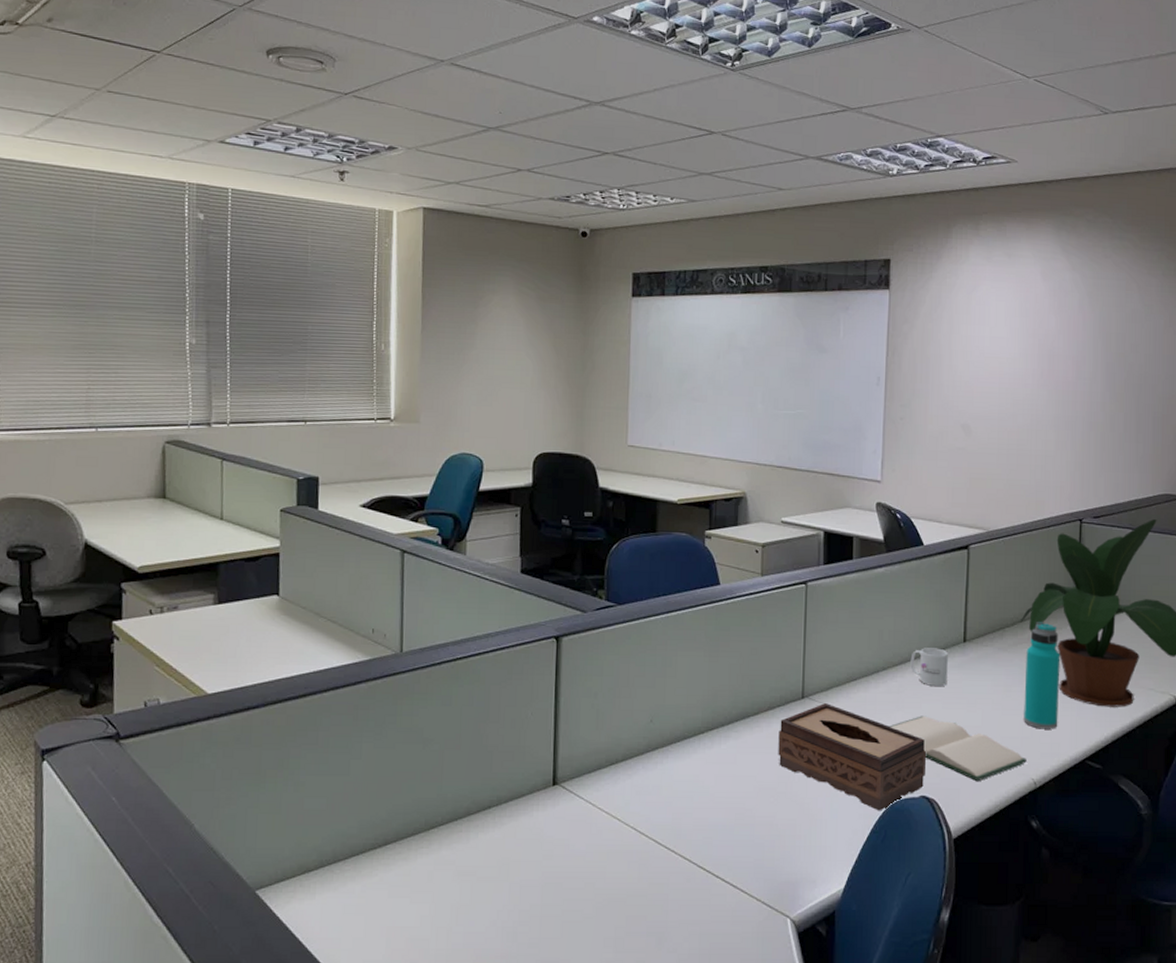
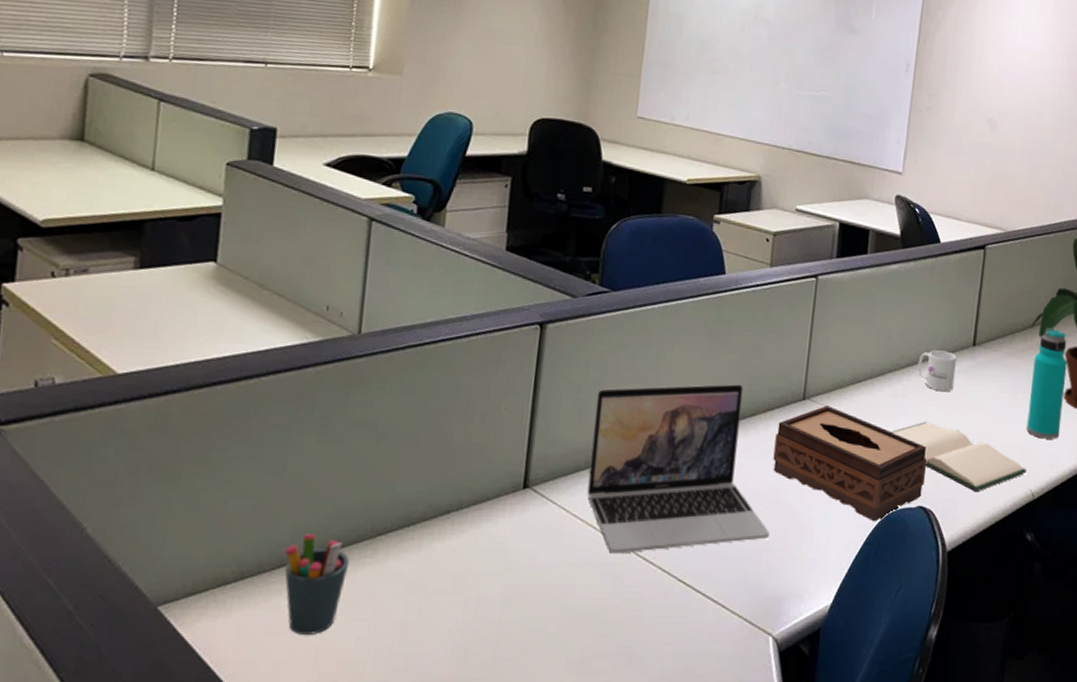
pen holder: none [355,828,410,915] -> present [284,534,350,635]
laptop: none [609,686,780,843] -> present [587,383,769,554]

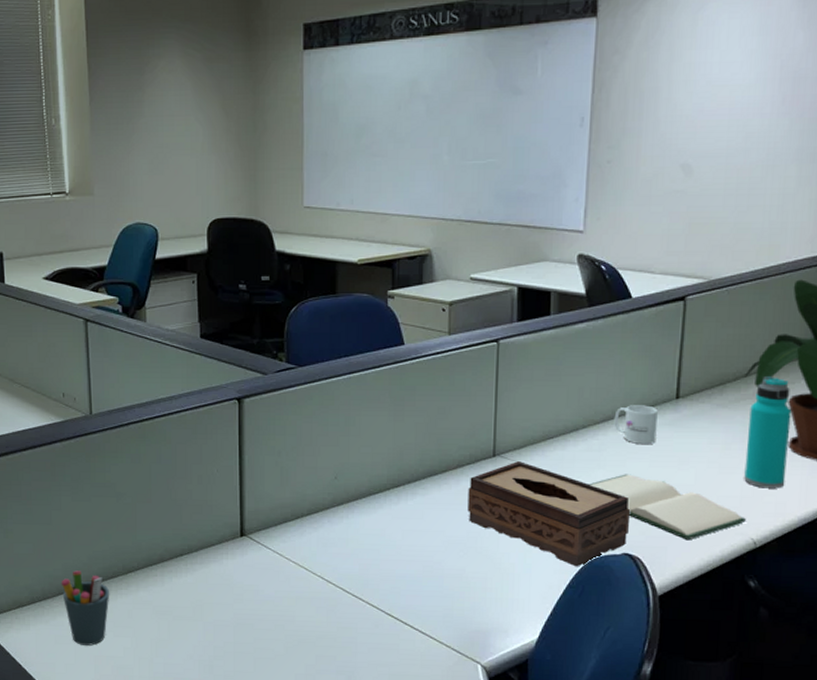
laptop: present [587,383,769,554] -> none [295,444,470,591]

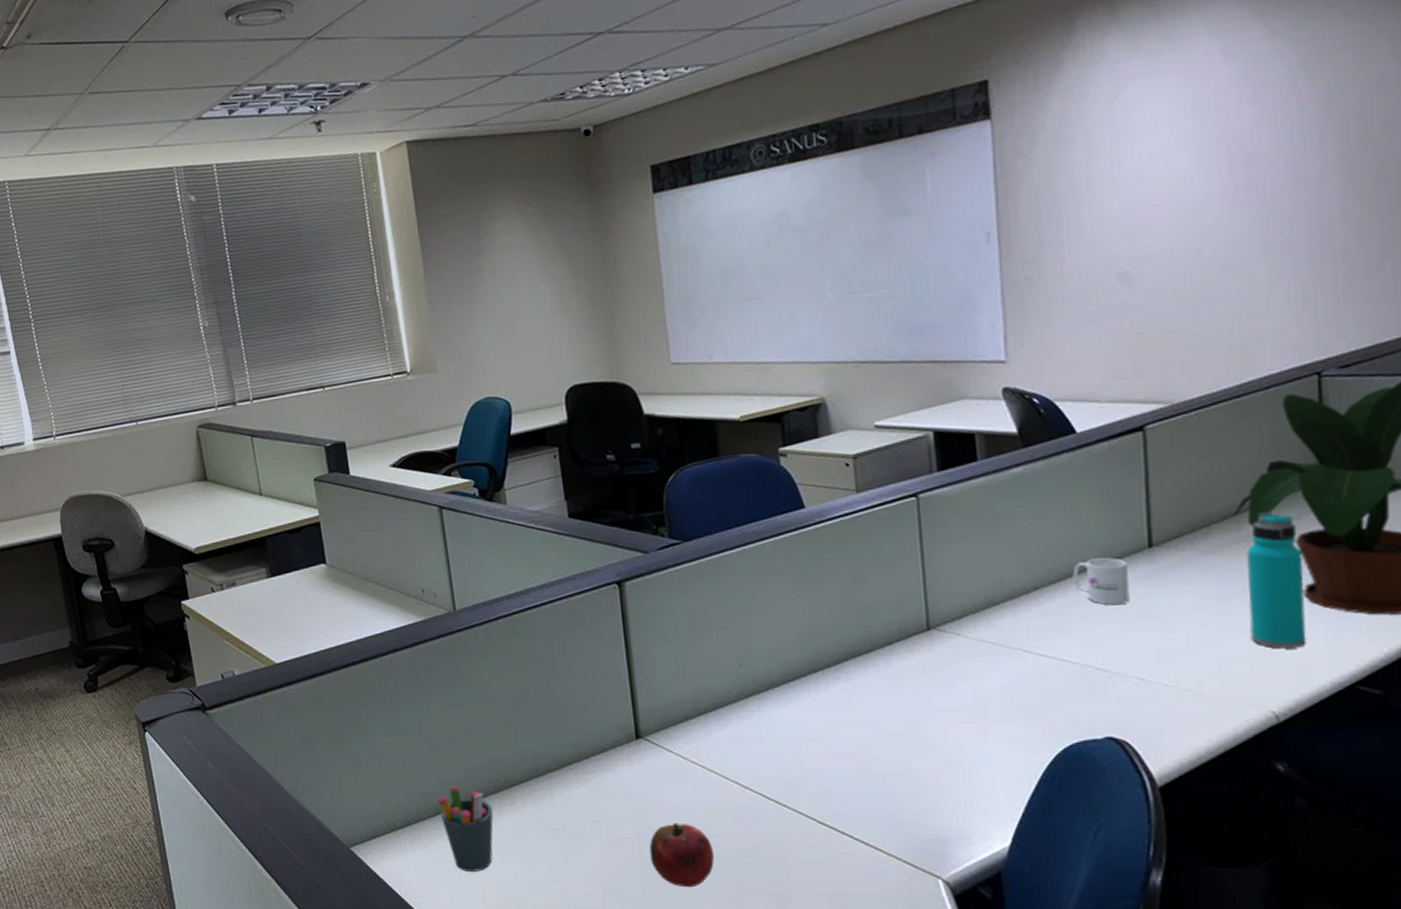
fruit: none [242,609,296,665] -> present [649,822,714,888]
tissue box: present [467,461,631,567] -> none [901,634,1110,757]
hardback book: present [588,474,746,541] -> none [1050,641,1261,718]

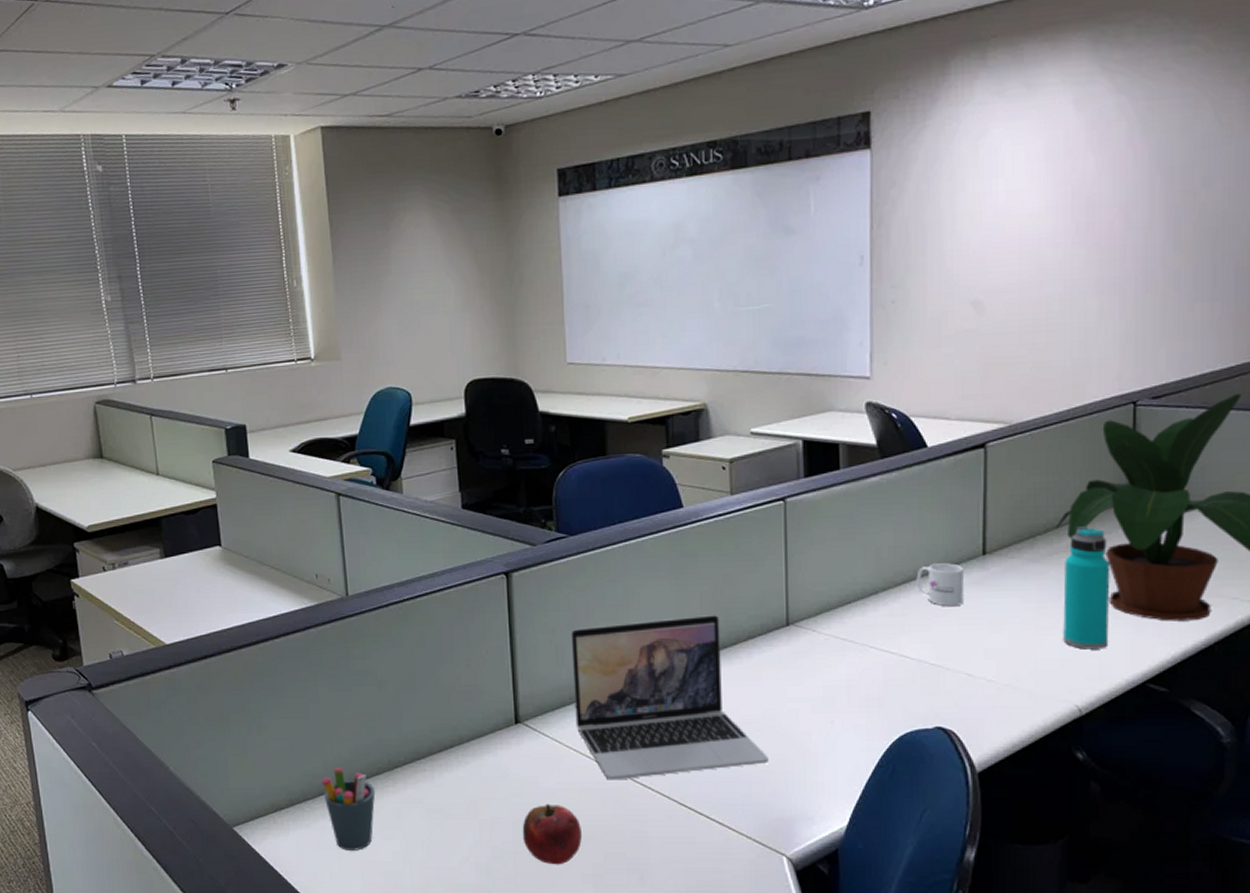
laptop: none [690,620,916,798] -> present [570,615,768,780]

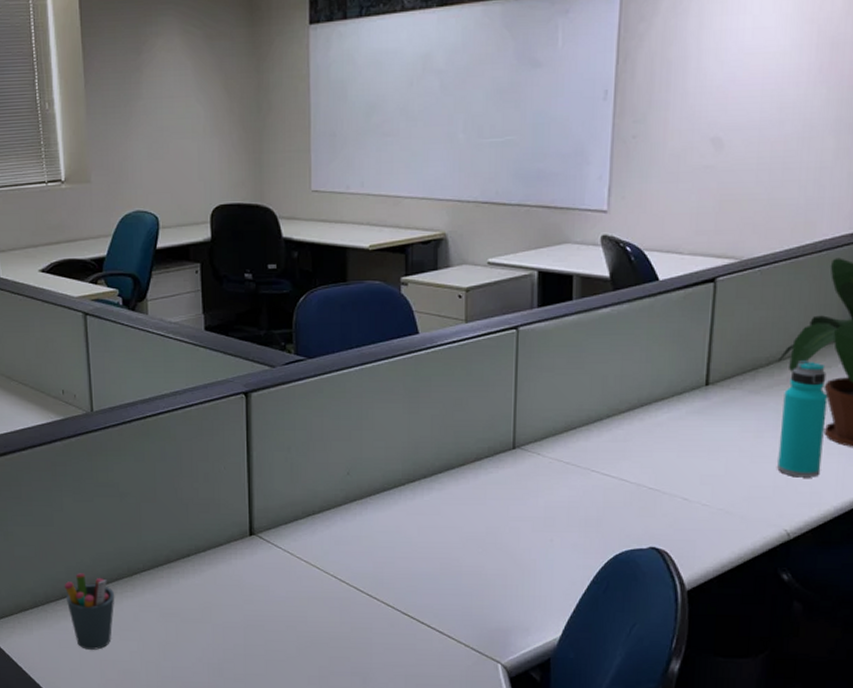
fruit: present [522,803,582,865] -> none [253,610,309,667]
laptop: present [570,615,768,780] -> none [305,437,489,590]
mug: present [916,563,964,607] -> none [640,393,686,434]

